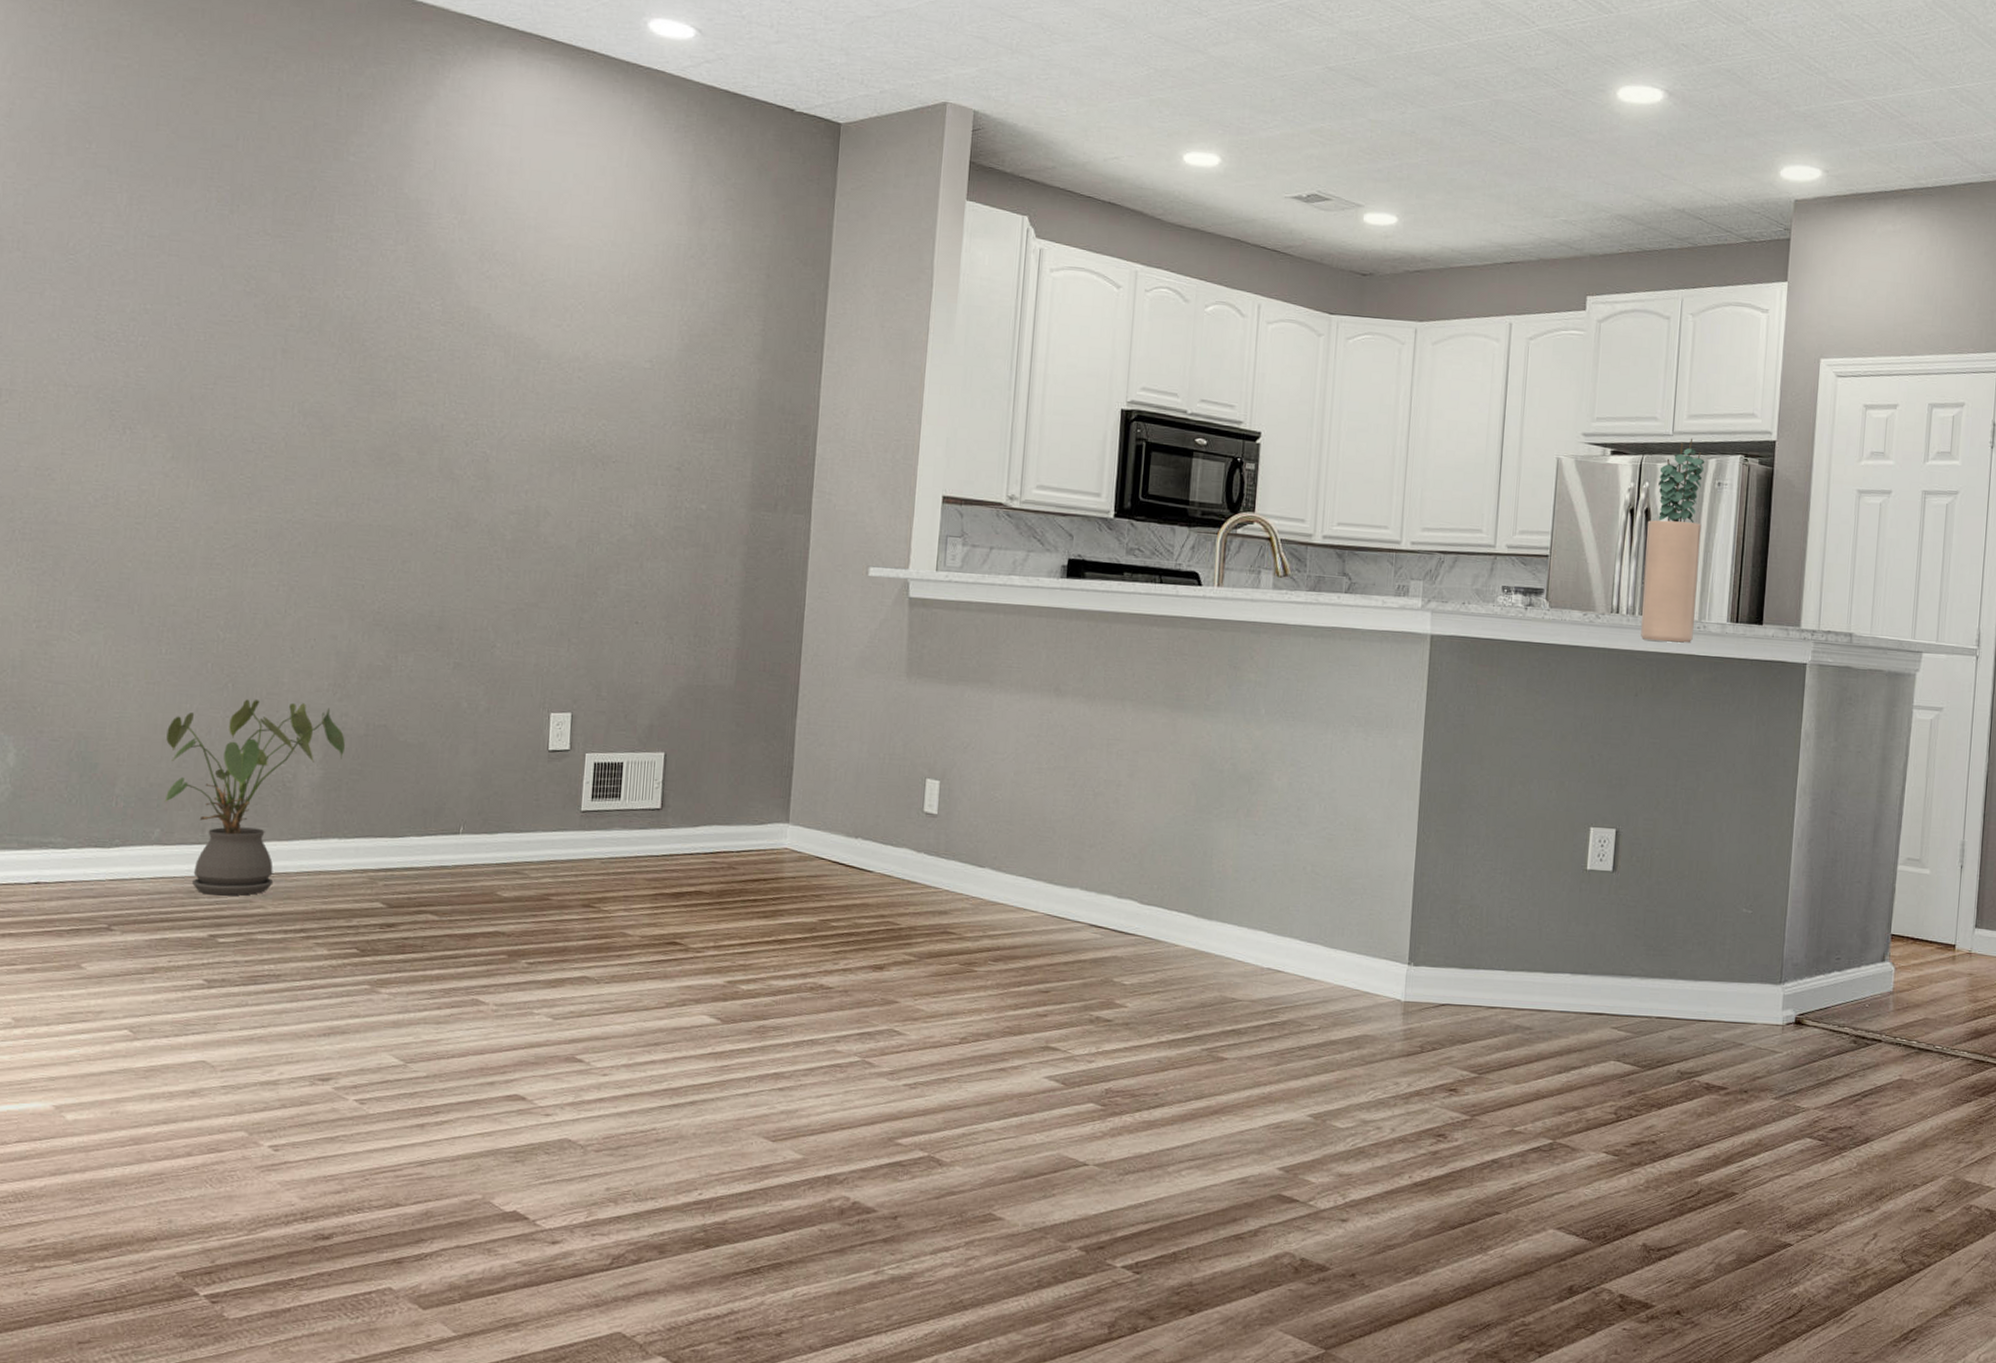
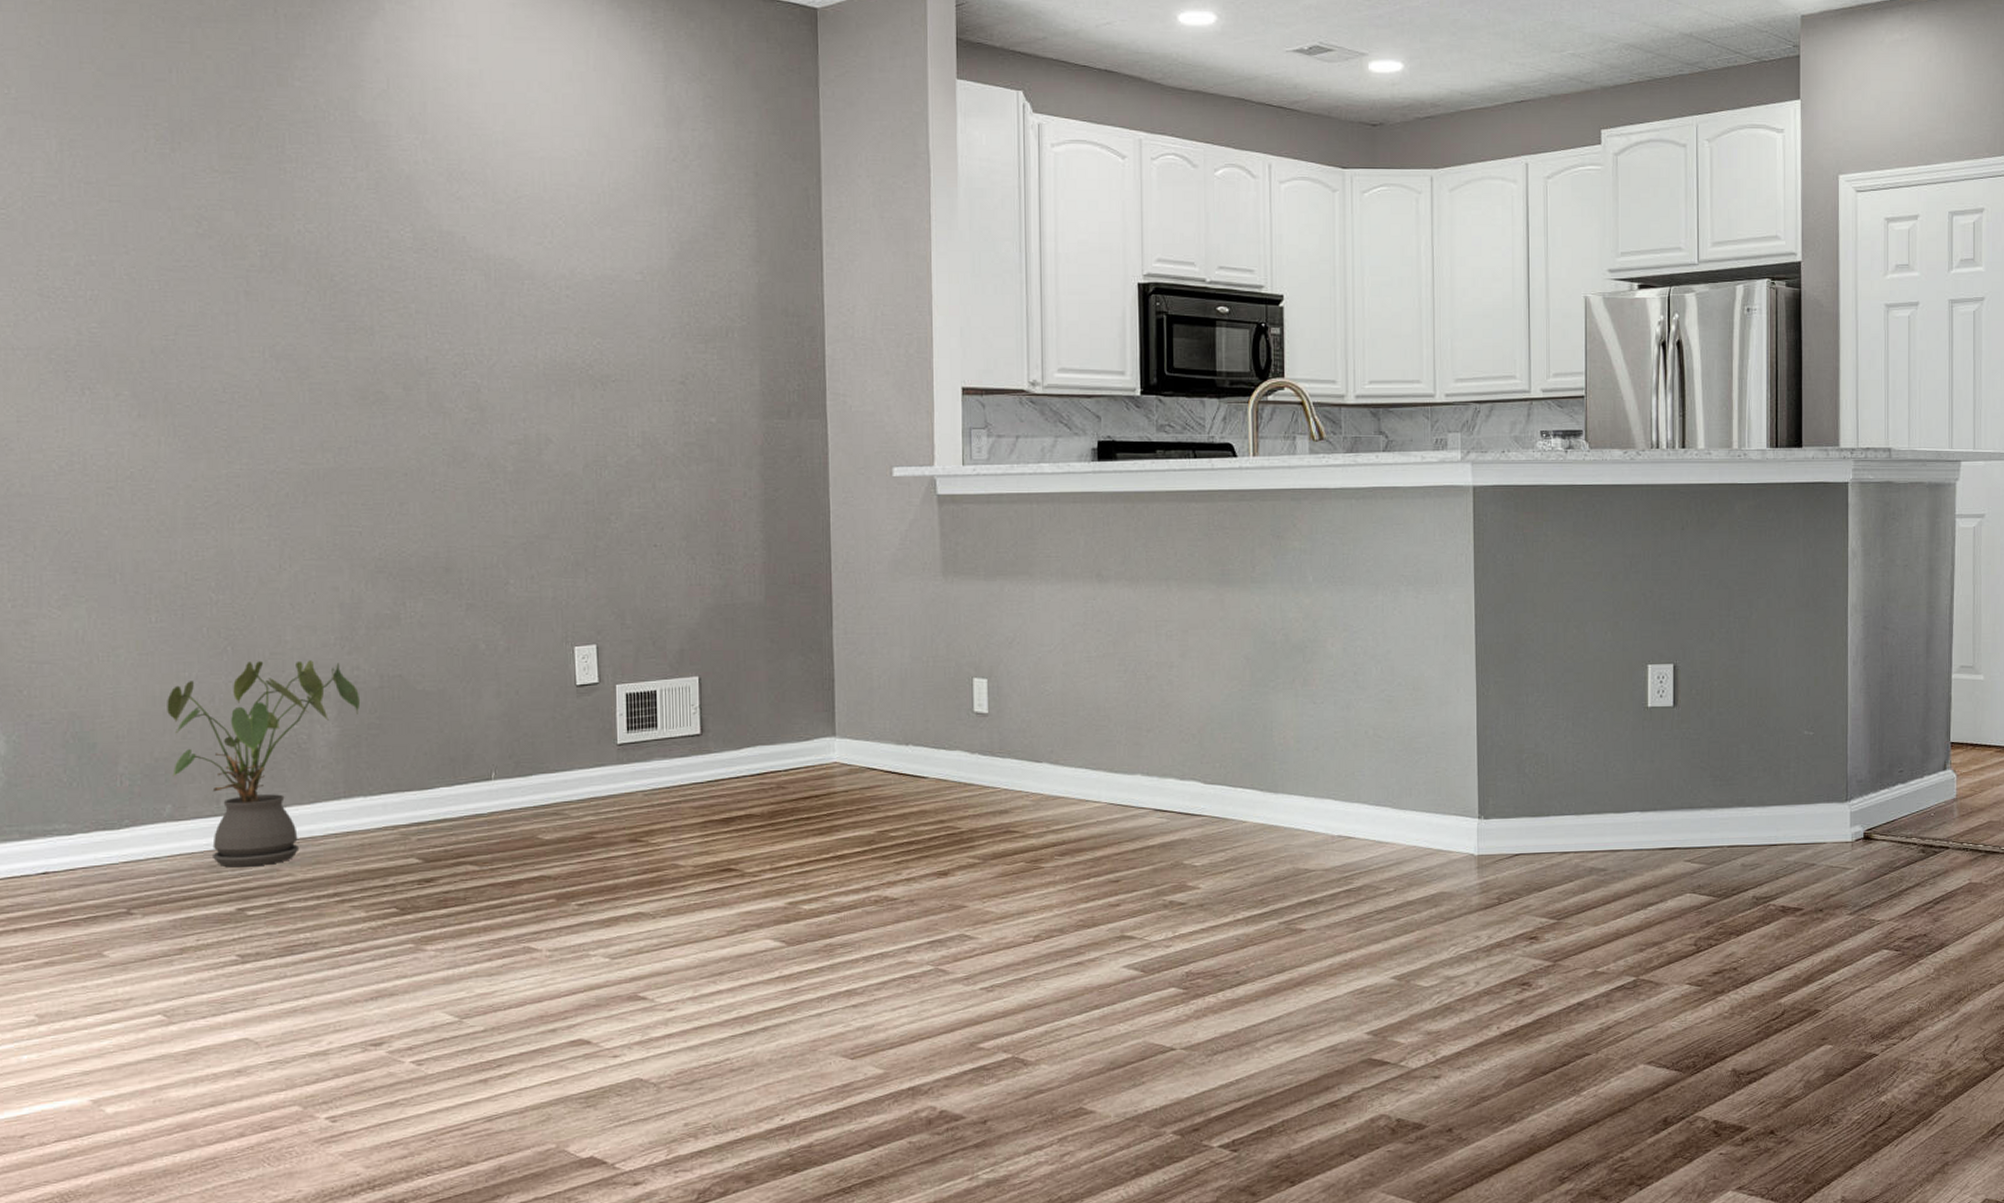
vase: present [1640,438,1705,643] -> none [1680,265,1734,473]

